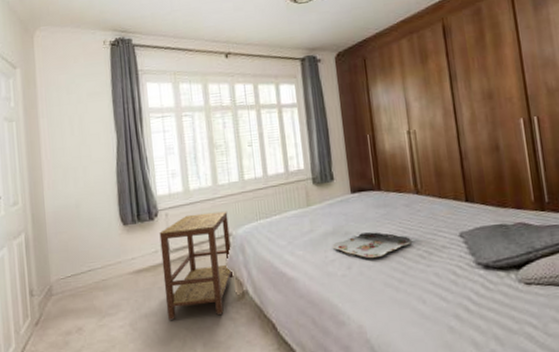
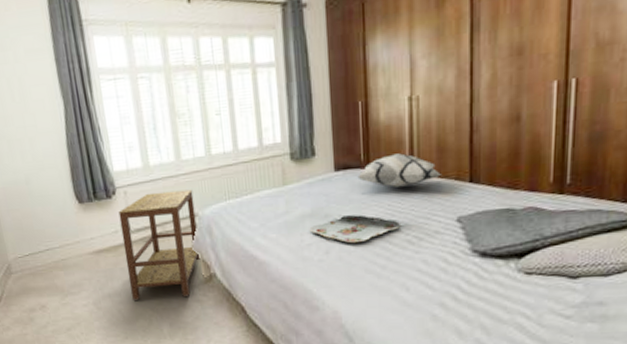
decorative pillow: none [371,177,441,208] -> present [357,153,441,189]

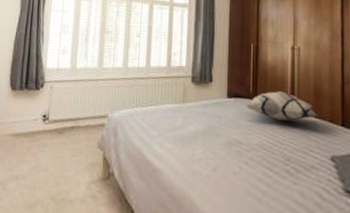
side table: present [118,189,201,300] -> none [36,90,107,190]
serving tray: present [309,214,402,244] -> none [201,138,282,166]

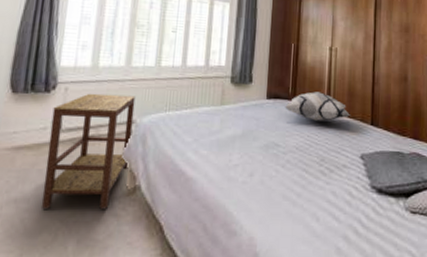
side table: none [36,90,107,190] -> present [42,93,136,209]

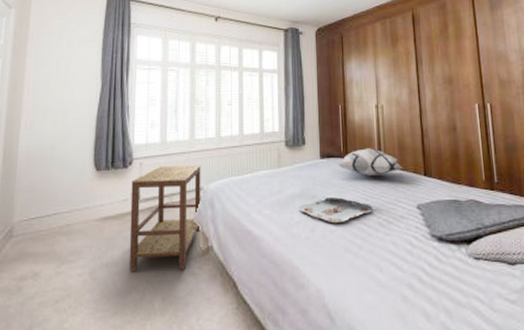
serving tray: none [238,141,317,169] -> present [298,197,374,223]

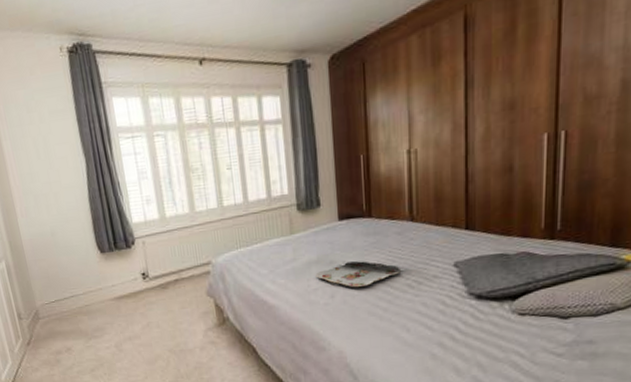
side table: present [129,165,201,271] -> none [137,239,214,343]
decorative pillow: present [338,148,402,177] -> none [360,203,438,236]

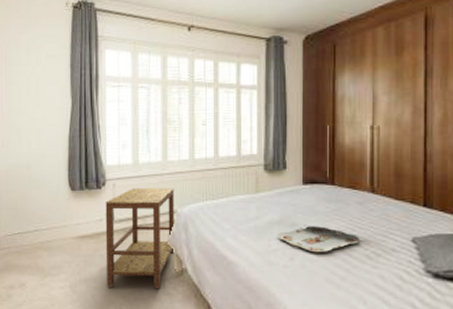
side table: none [137,239,214,343] -> present [105,187,175,288]

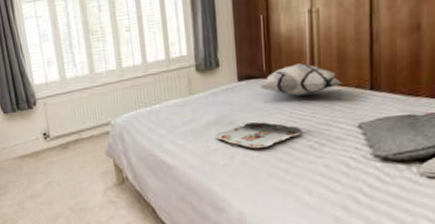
side table: present [105,187,175,288] -> none [39,100,114,201]
decorative pillow: none [323,174,398,206] -> present [260,63,341,97]

